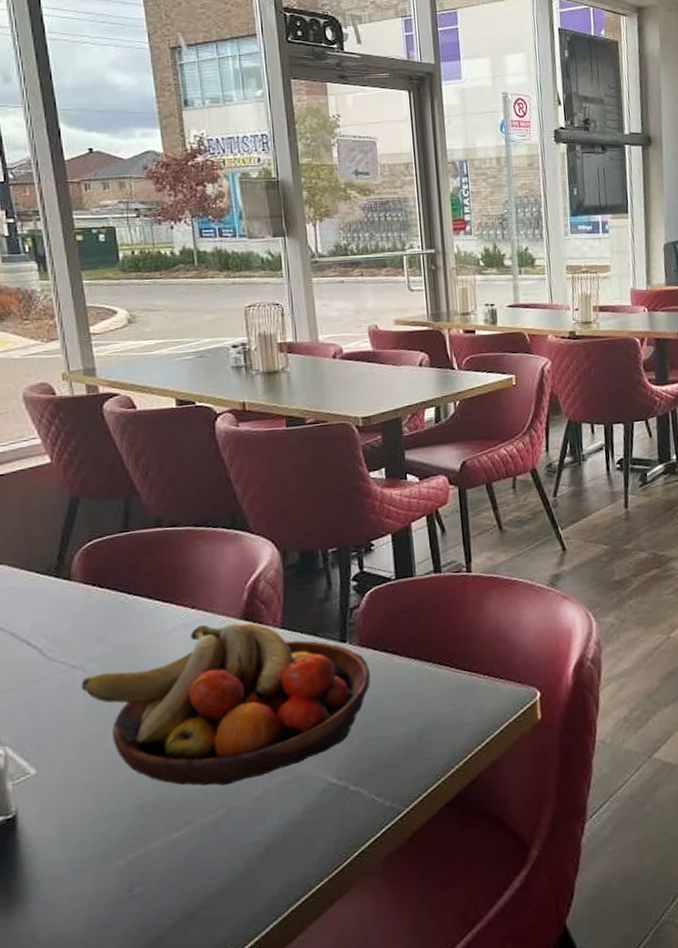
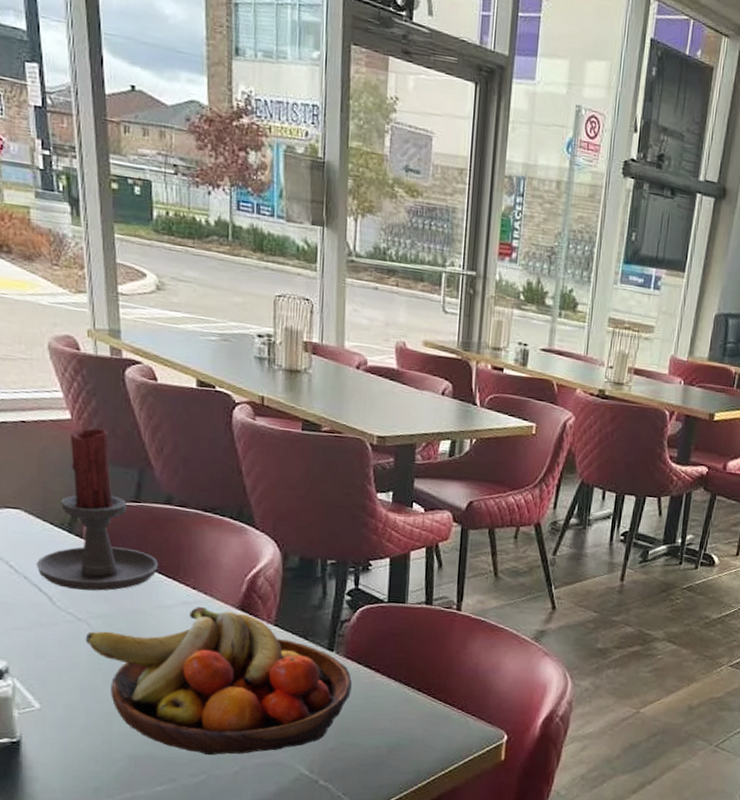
candle holder: none [22,465,154,637] -> present [36,427,159,591]

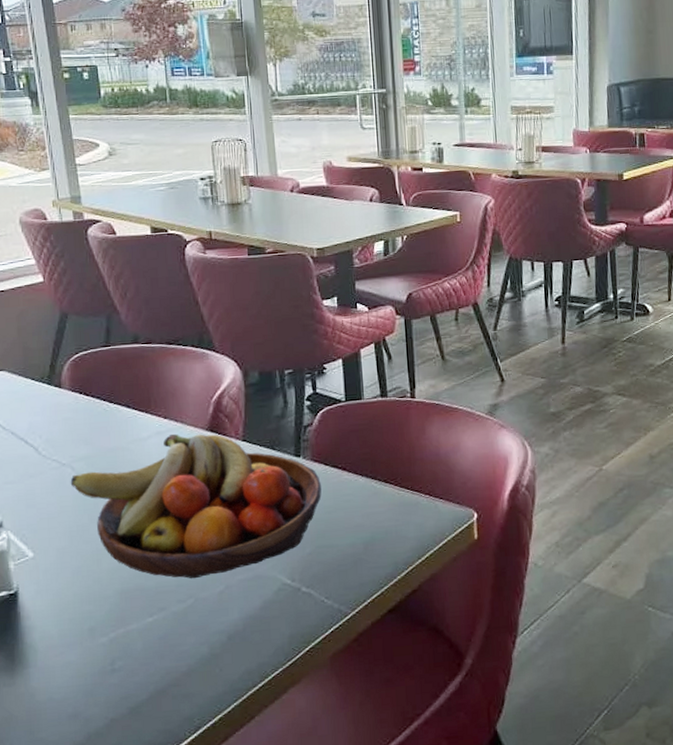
candle holder: present [36,427,159,591] -> none [21,284,132,437]

